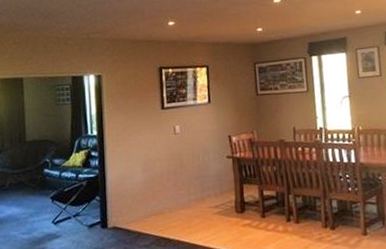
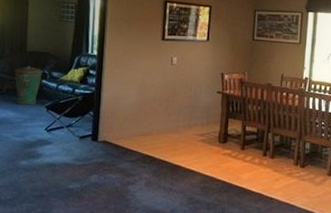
trash can: none [16,155,44,199] -> present [14,65,42,105]

